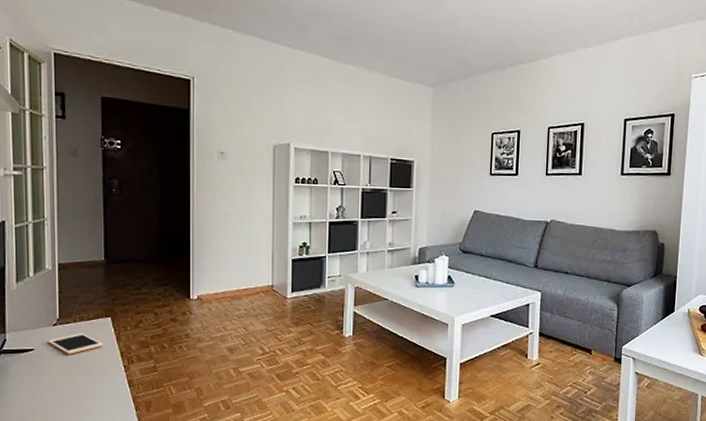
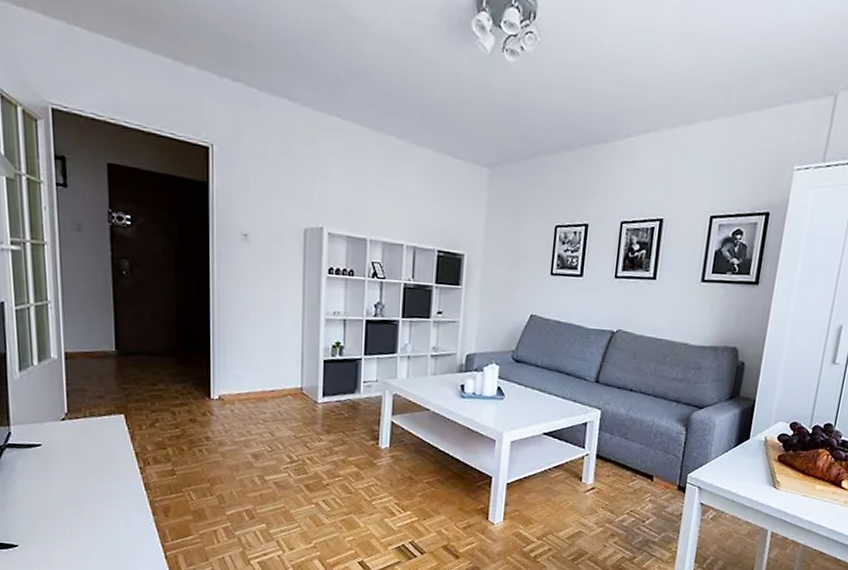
cell phone: present [48,333,103,355] -> none [56,429,116,452]

